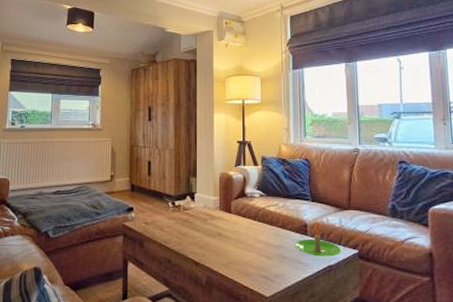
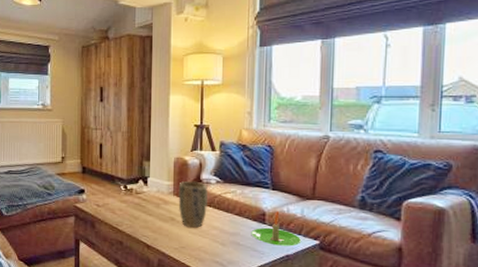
plant pot: none [224,195,253,242] -> present [178,180,209,228]

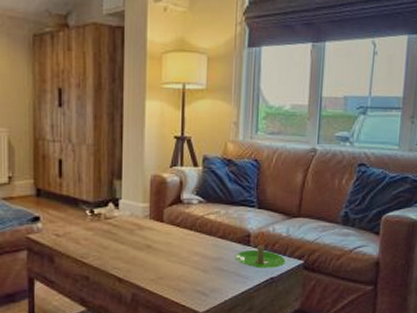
plant pot: present [178,180,209,228] -> none [155,201,190,255]

